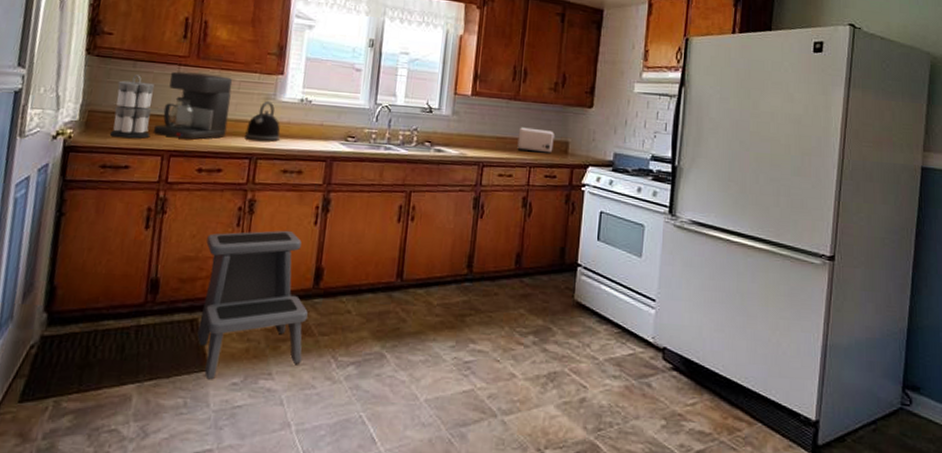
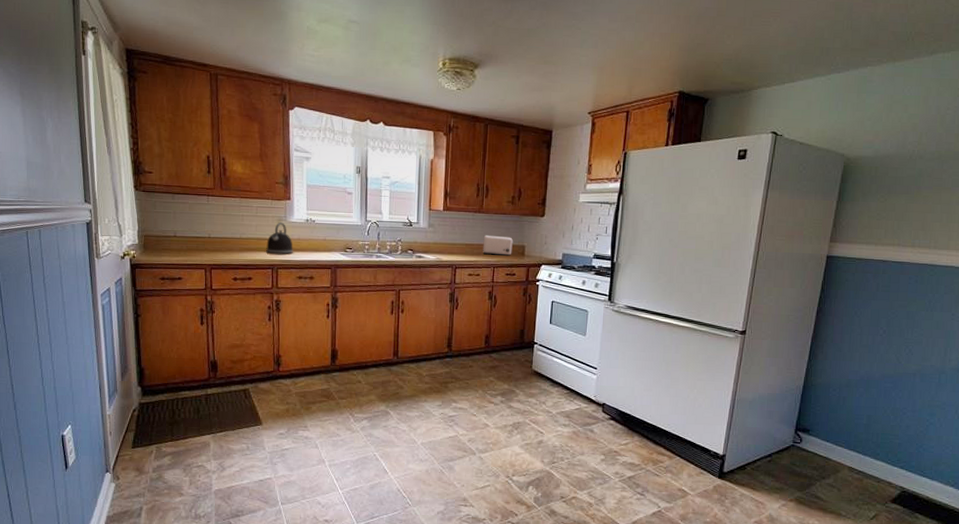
spice rack: present [110,75,154,139] -> none [163,205,193,256]
coffee maker: present [153,71,233,140] -> none [195,201,252,256]
step stool: present [197,230,308,380] -> none [248,322,329,431]

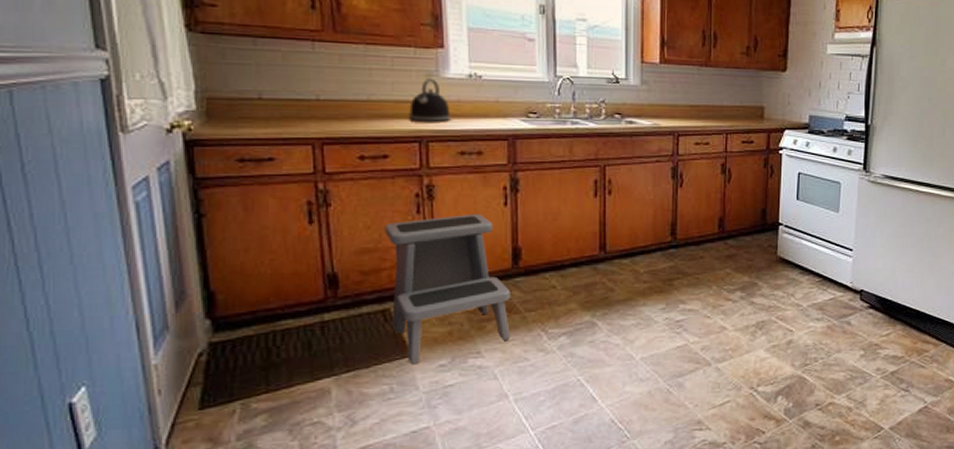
step stool: none [248,322,329,431] -> present [385,213,510,365]
toaster: present [482,235,514,257] -> none [711,94,750,120]

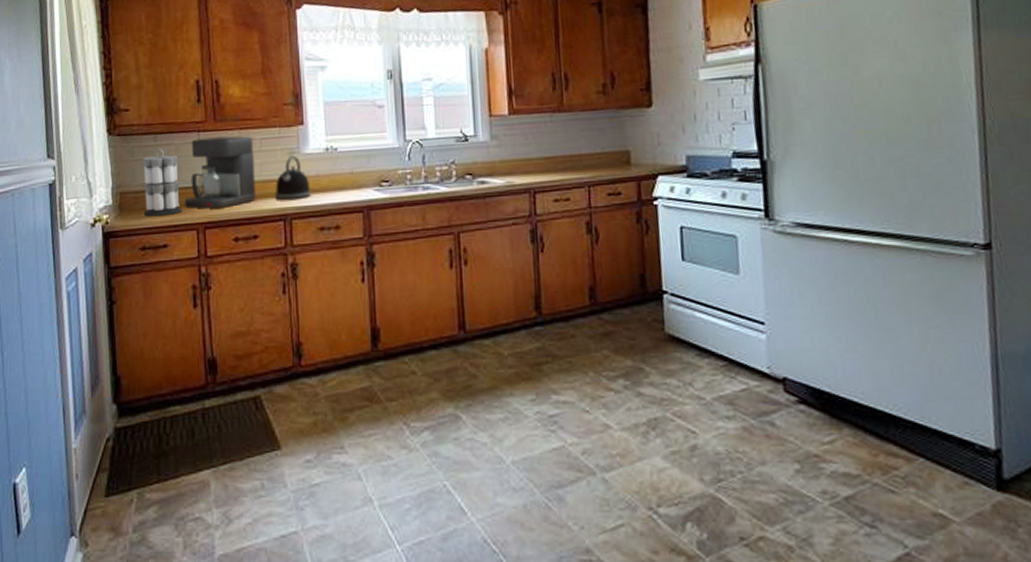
spice rack: none [237,54,291,128] -> present [142,148,181,217]
coffee maker: none [295,48,386,126] -> present [184,136,256,210]
step stool: present [385,213,510,365] -> none [256,291,372,459]

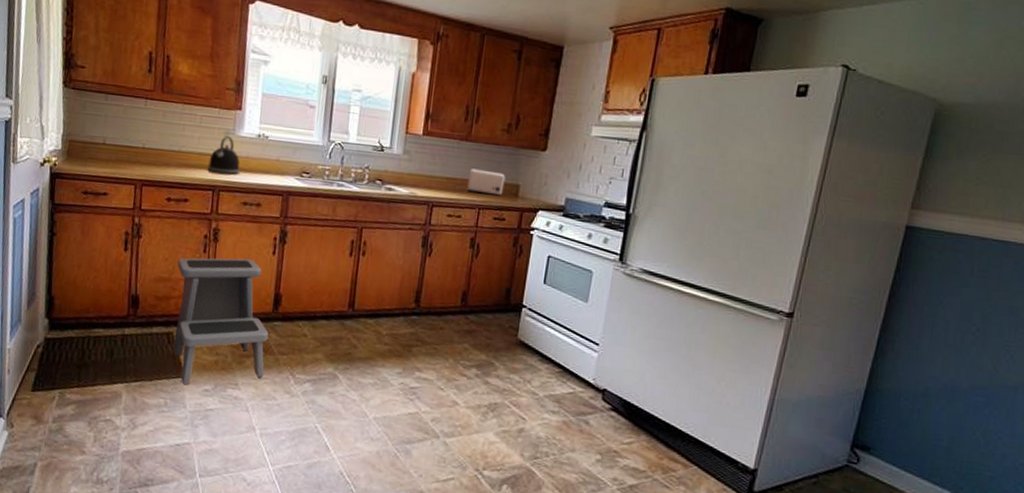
spice rack: present [142,148,181,217] -> none [89,107,125,168]
coffee maker: present [184,136,256,210] -> none [126,105,195,171]
step stool: none [256,291,372,459] -> present [173,258,269,386]
toaster: none [569,141,613,170] -> present [466,168,506,197]

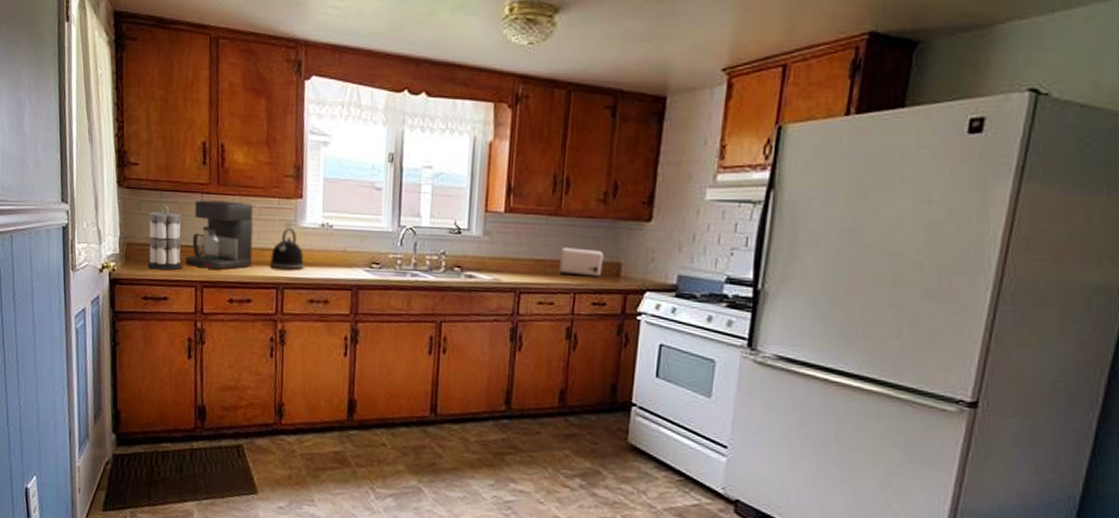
spice rack: none [89,107,125,168] -> present [148,205,182,270]
coffee maker: none [126,105,195,171] -> present [185,200,254,271]
step stool: present [173,258,269,386] -> none [244,361,344,503]

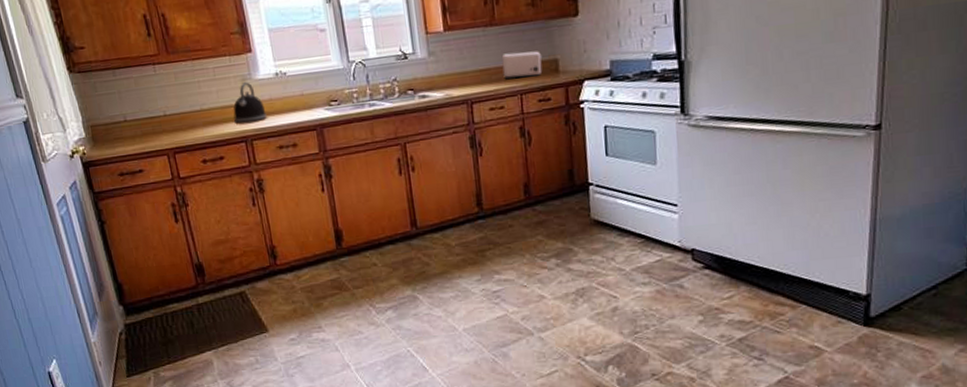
spice rack: present [148,205,182,270] -> none [106,82,150,146]
coffee maker: present [185,200,254,271] -> none [148,66,217,136]

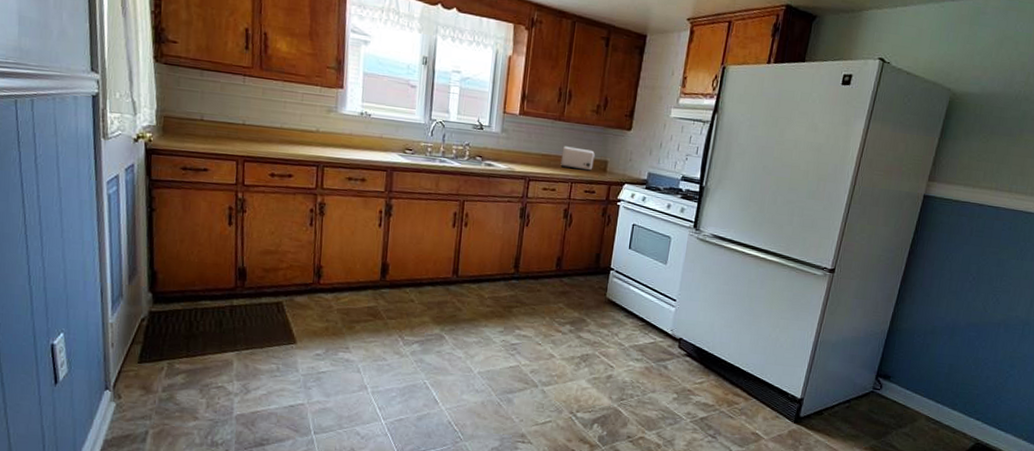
kettle: present [233,82,267,124] -> none [311,113,344,152]

